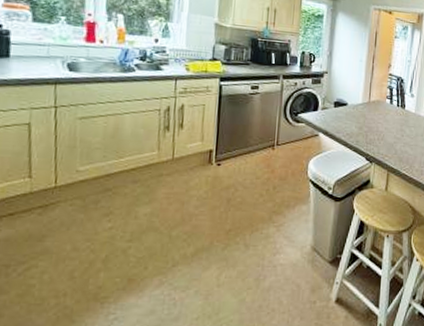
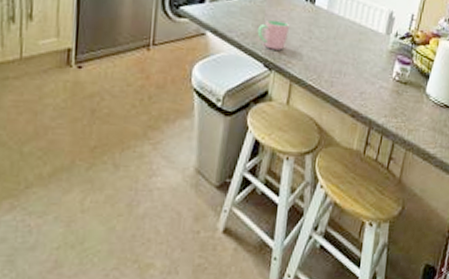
cup: none [360,123,385,146] -> present [257,20,289,50]

